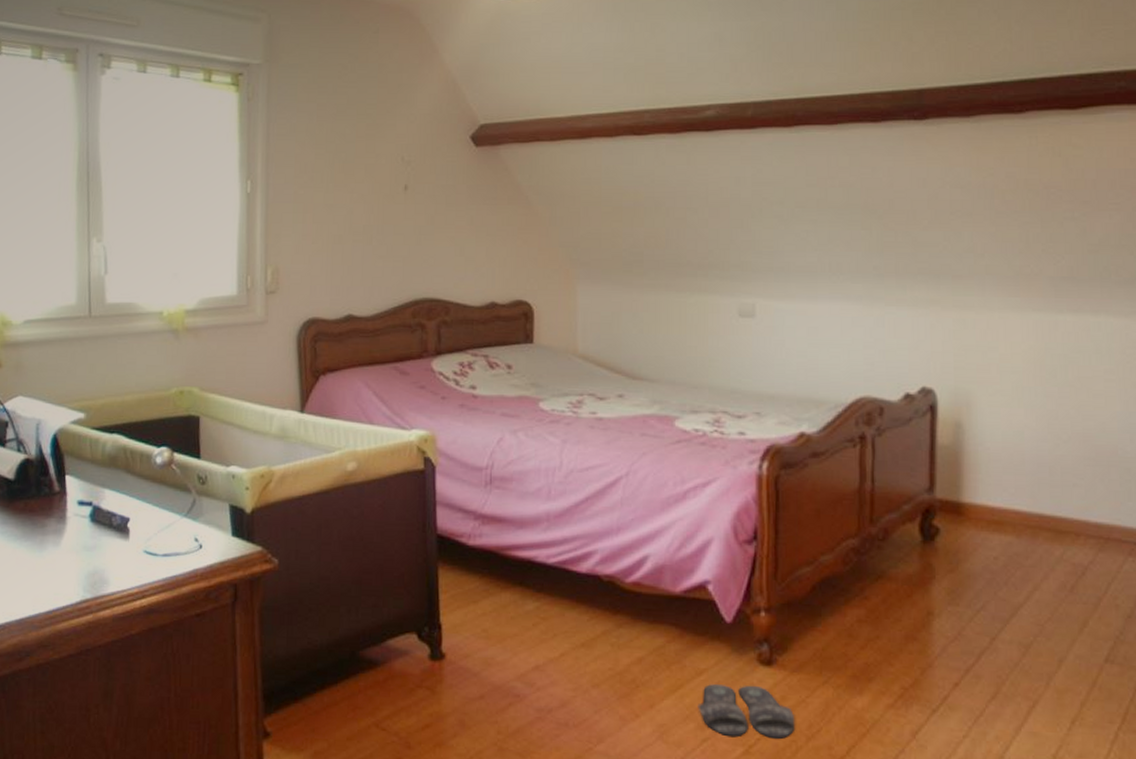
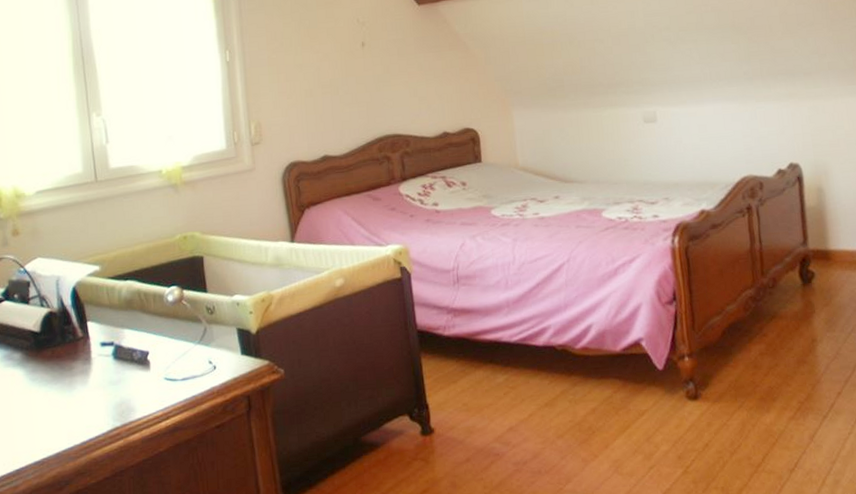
slippers: present [697,684,794,740] -> none [643,417,720,462]

